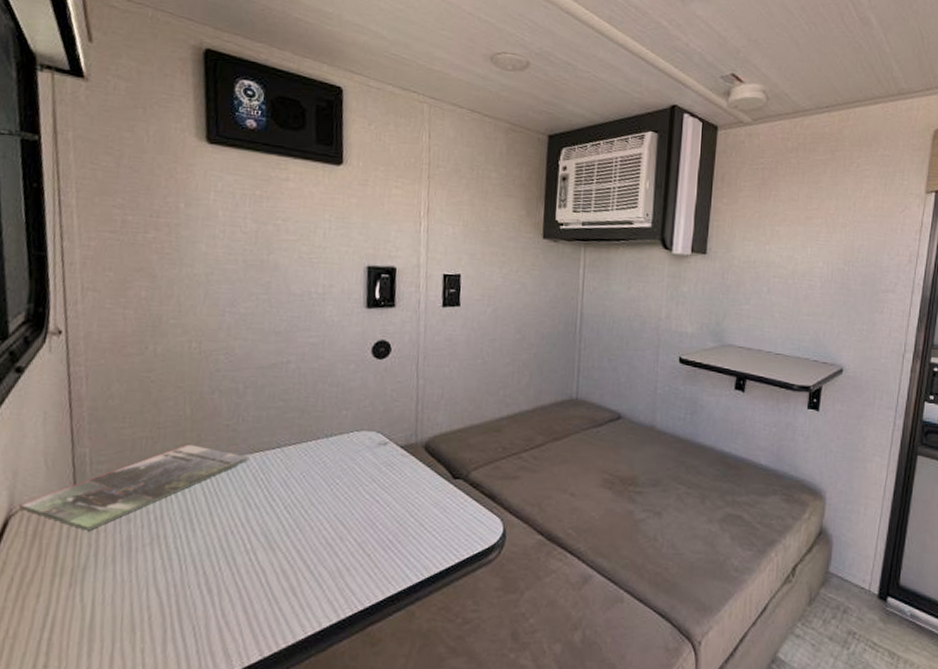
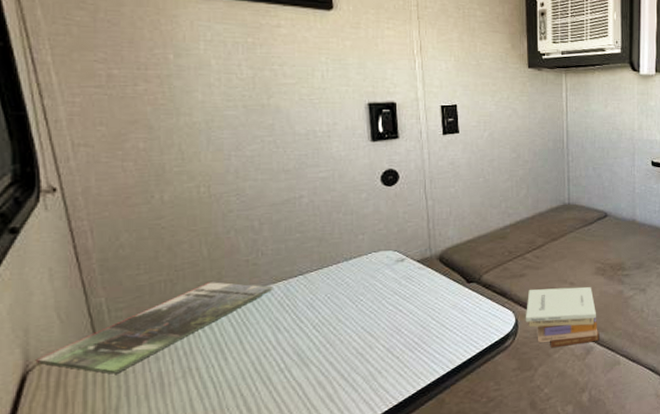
books: none [515,495,601,570] -> present [526,286,599,348]

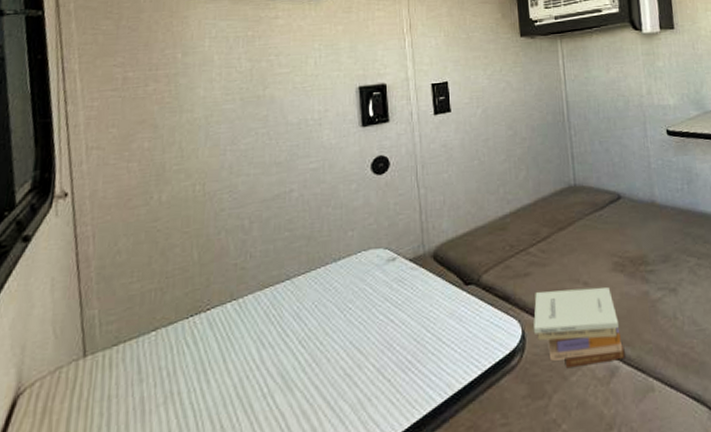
magazine: present [35,282,273,374] -> none [27,289,260,399]

